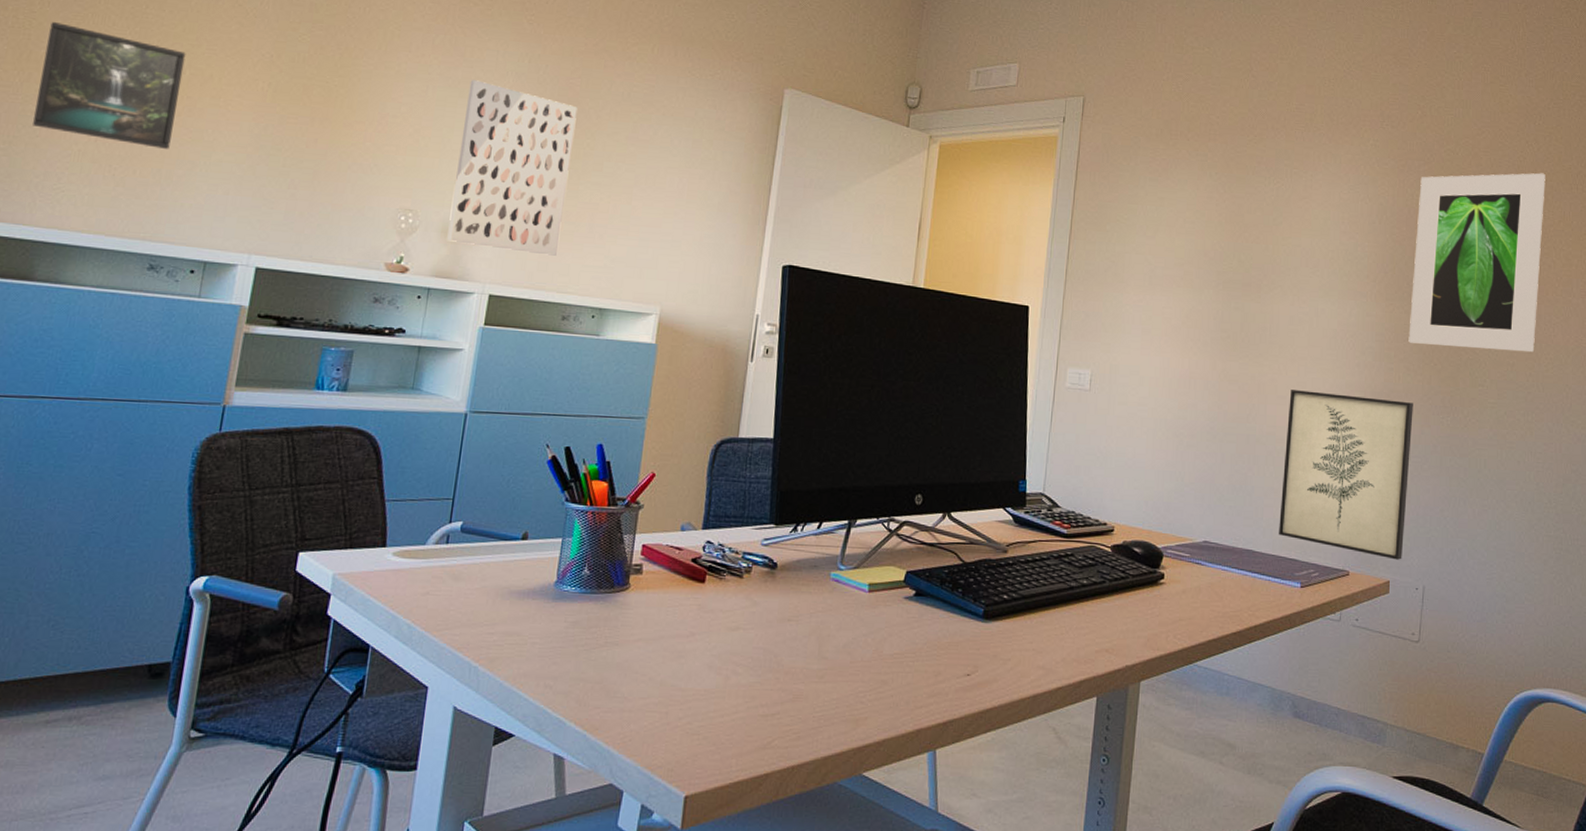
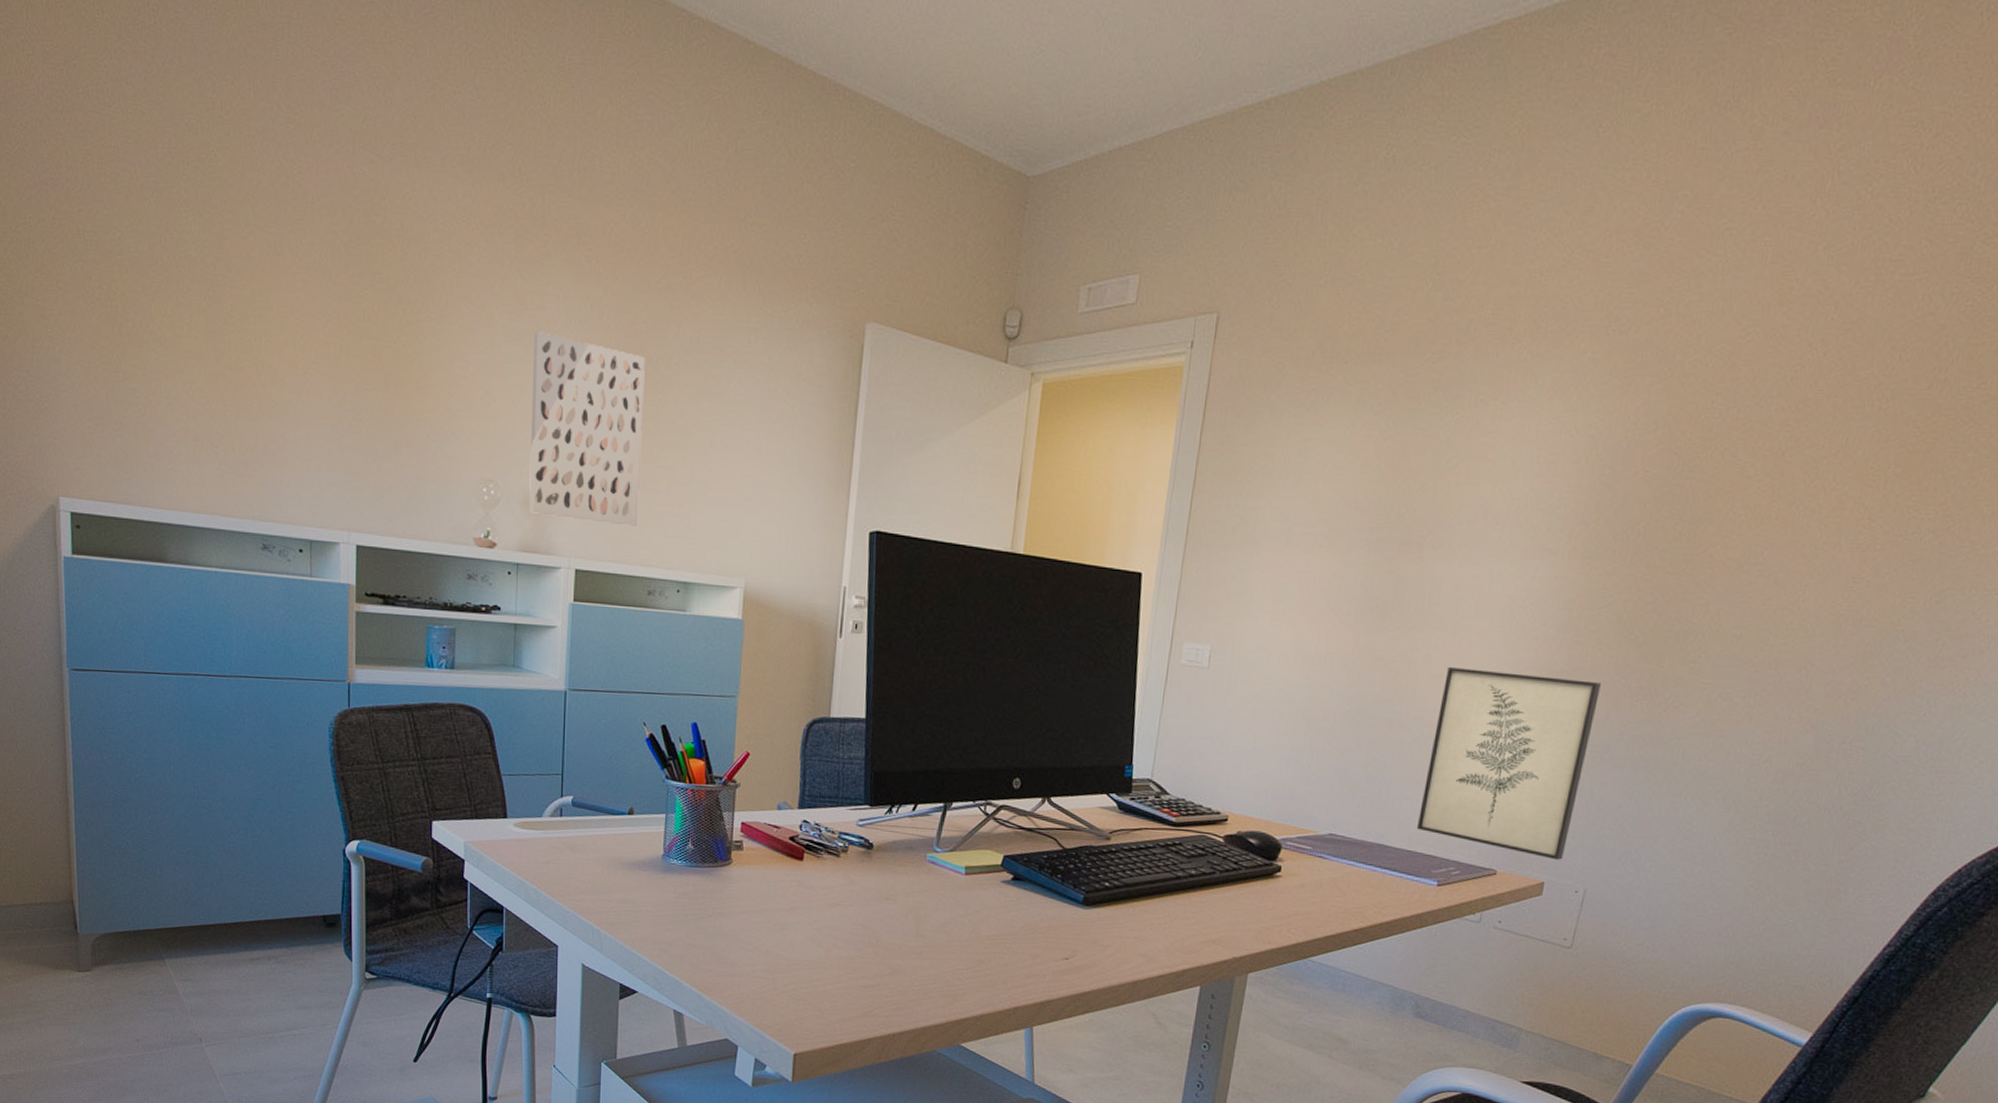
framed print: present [32,22,186,149] -> none [132,291,260,424]
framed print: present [1408,173,1545,353] -> none [1605,386,1829,622]

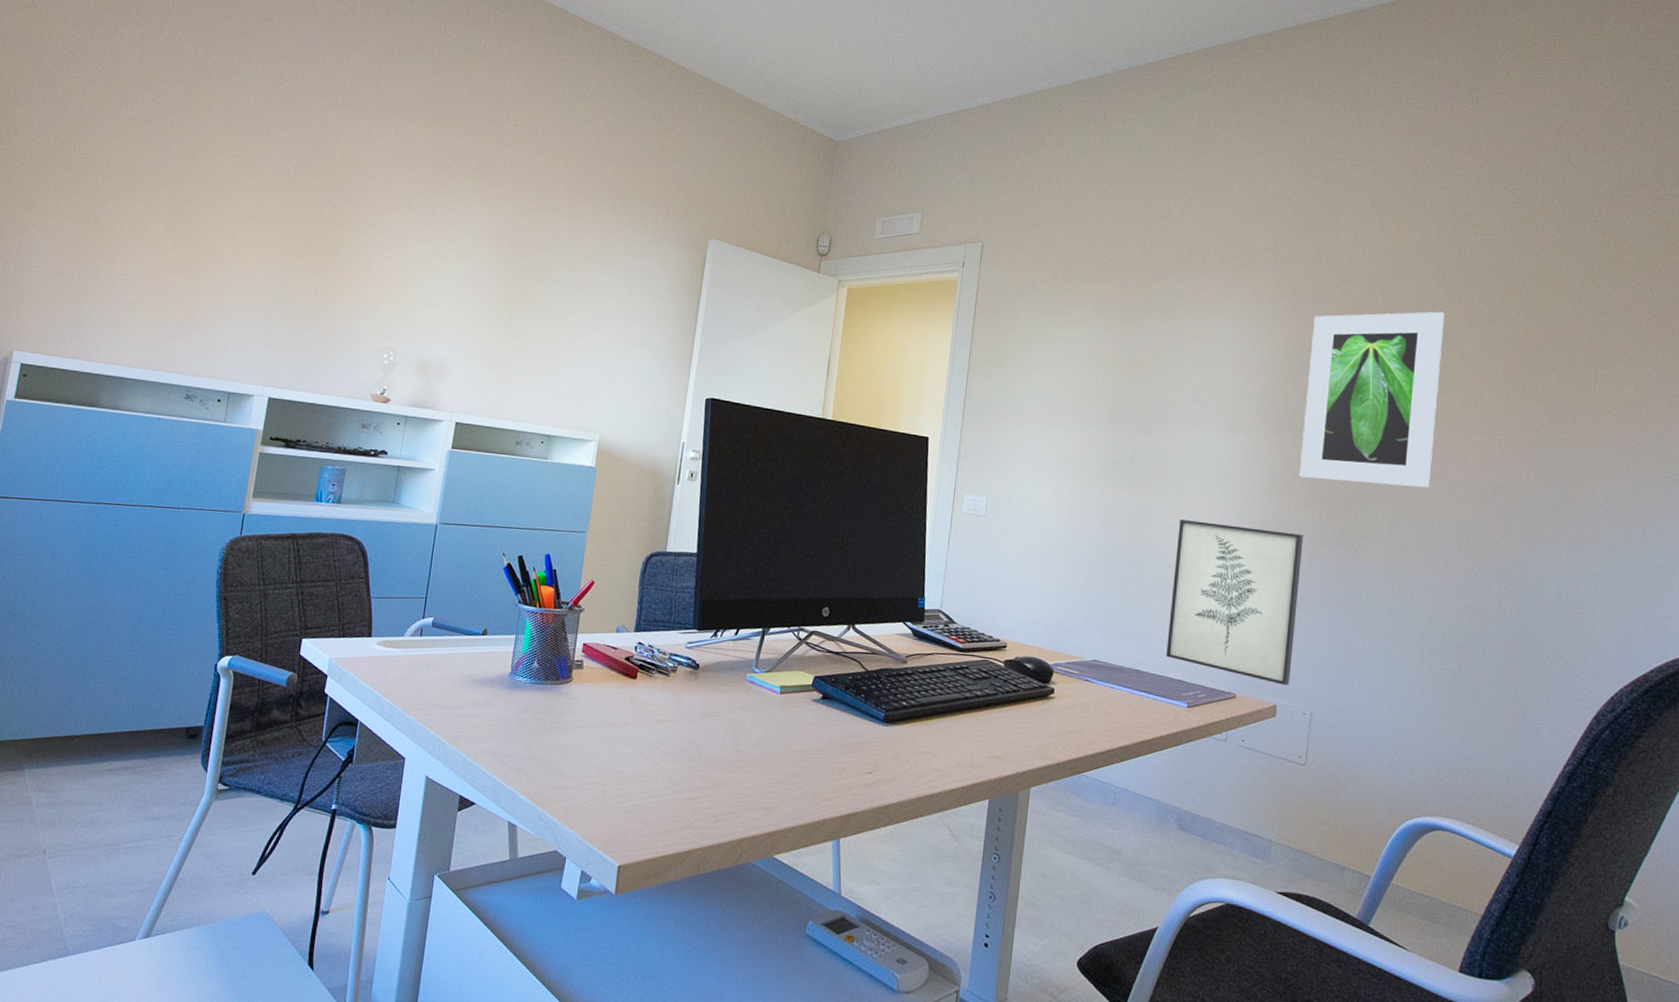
wall art: present [529,331,645,526] -> none [421,236,530,389]
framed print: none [1605,386,1829,622] -> present [1299,311,1444,488]

